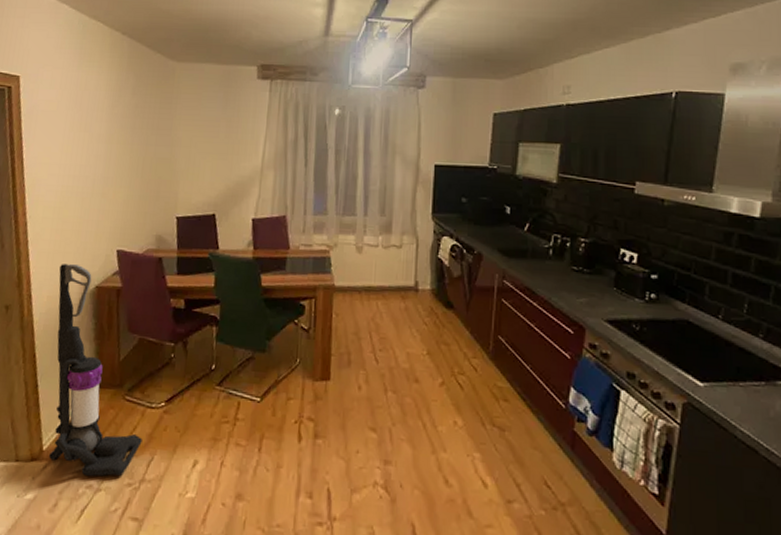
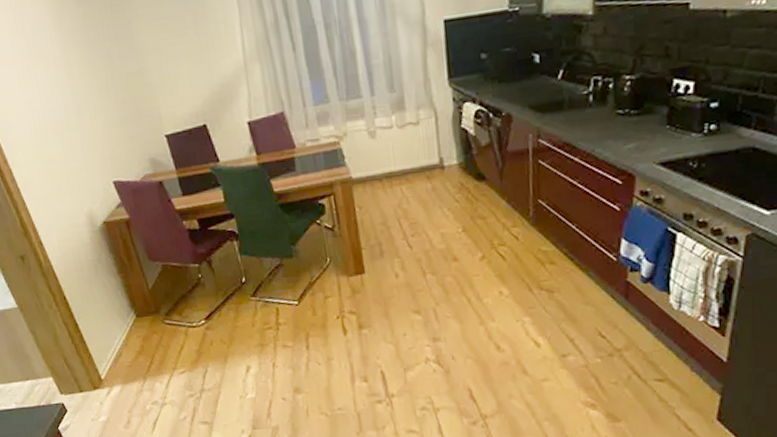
vacuum cleaner: present [49,264,142,477] -> none [60,203,193,394]

